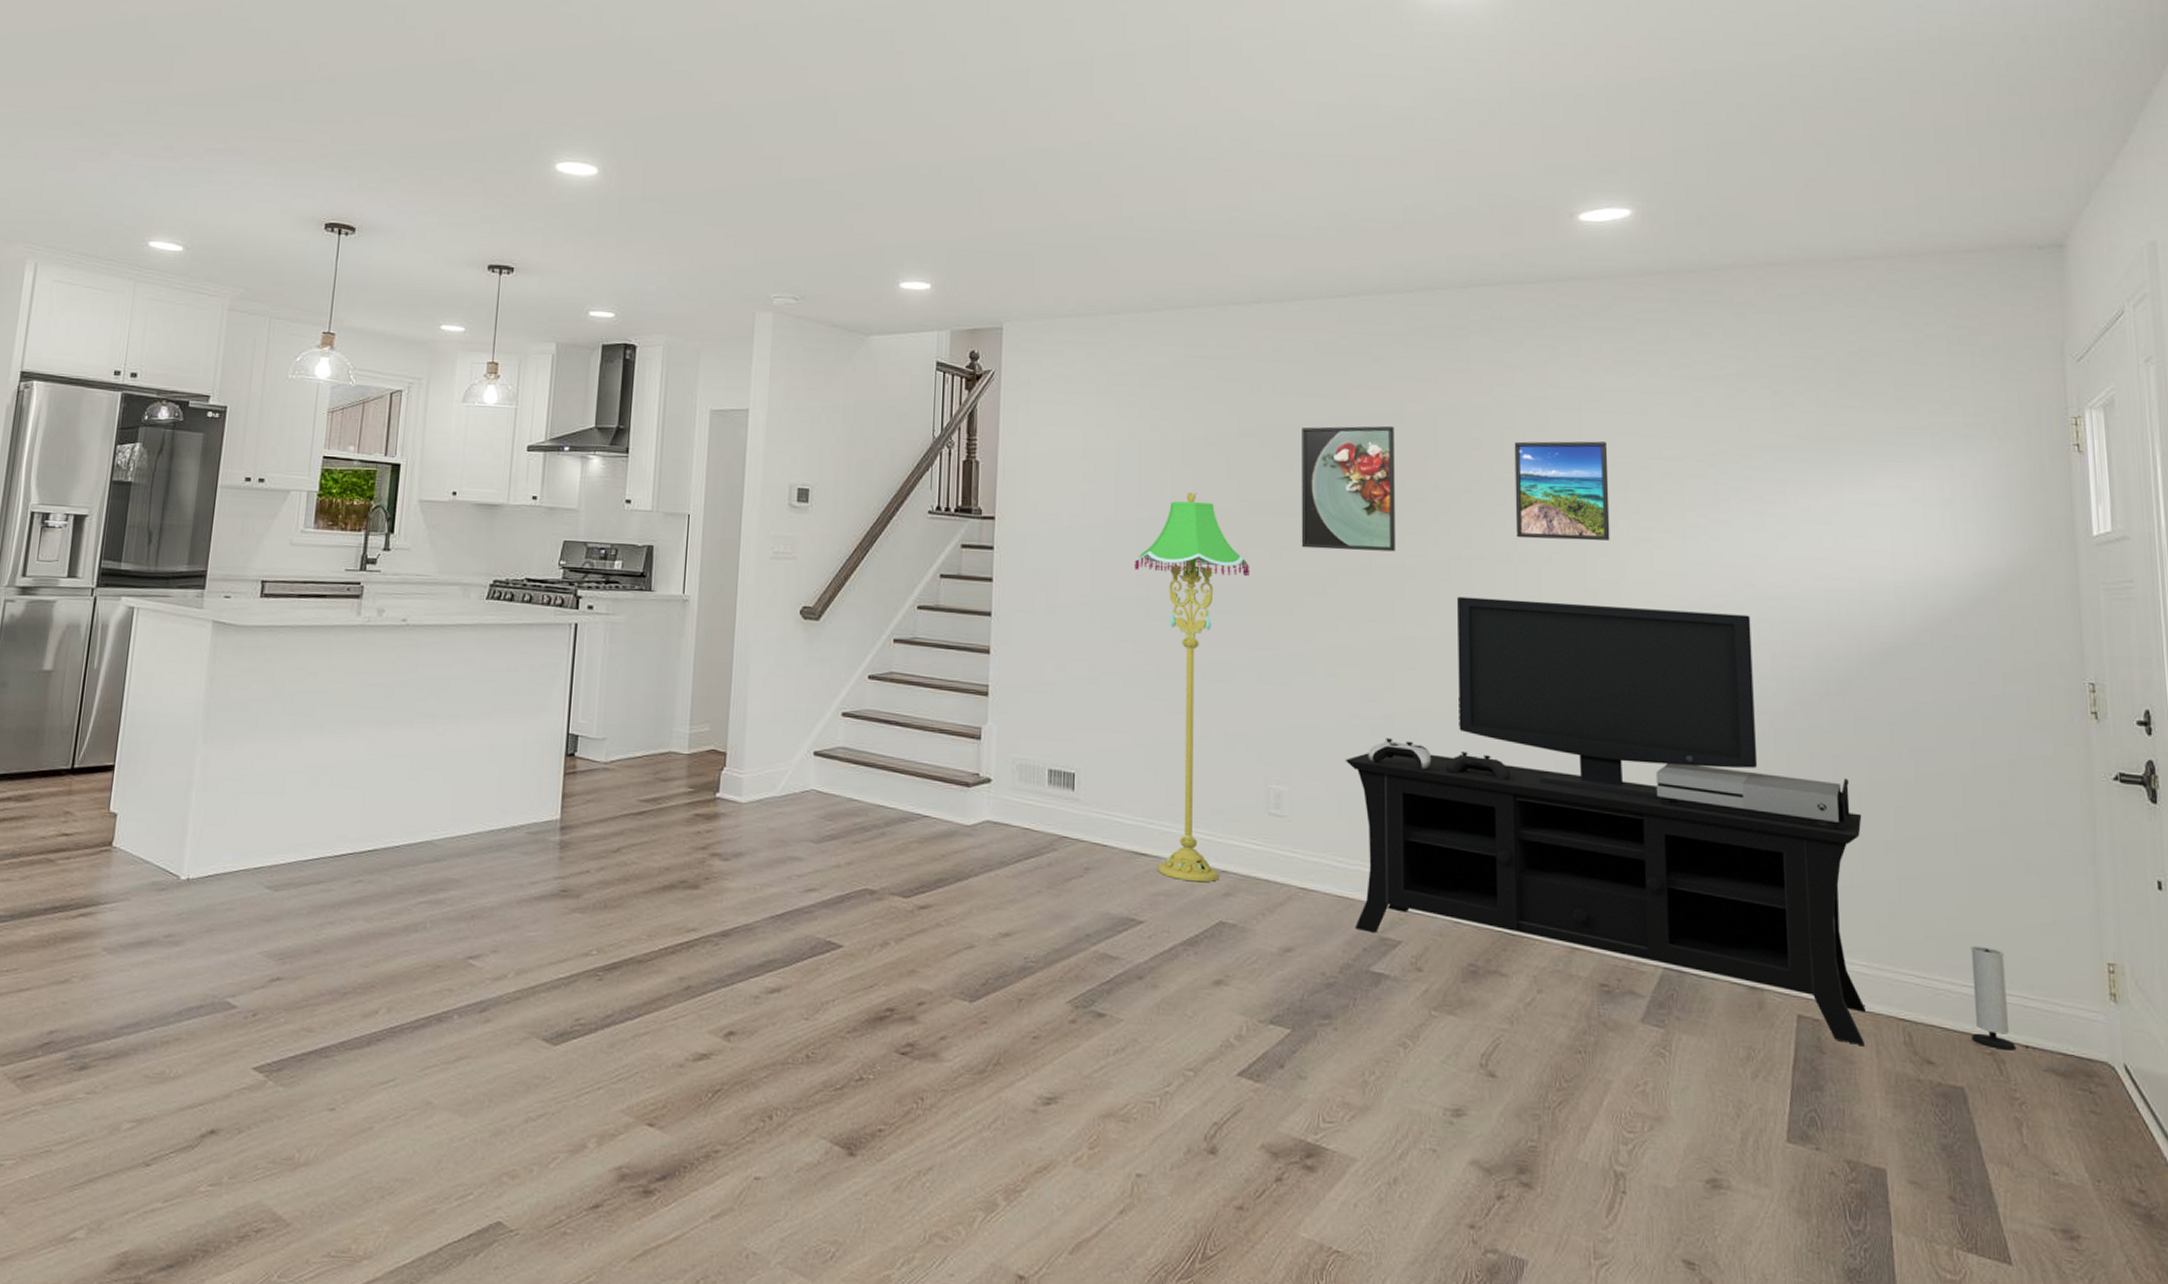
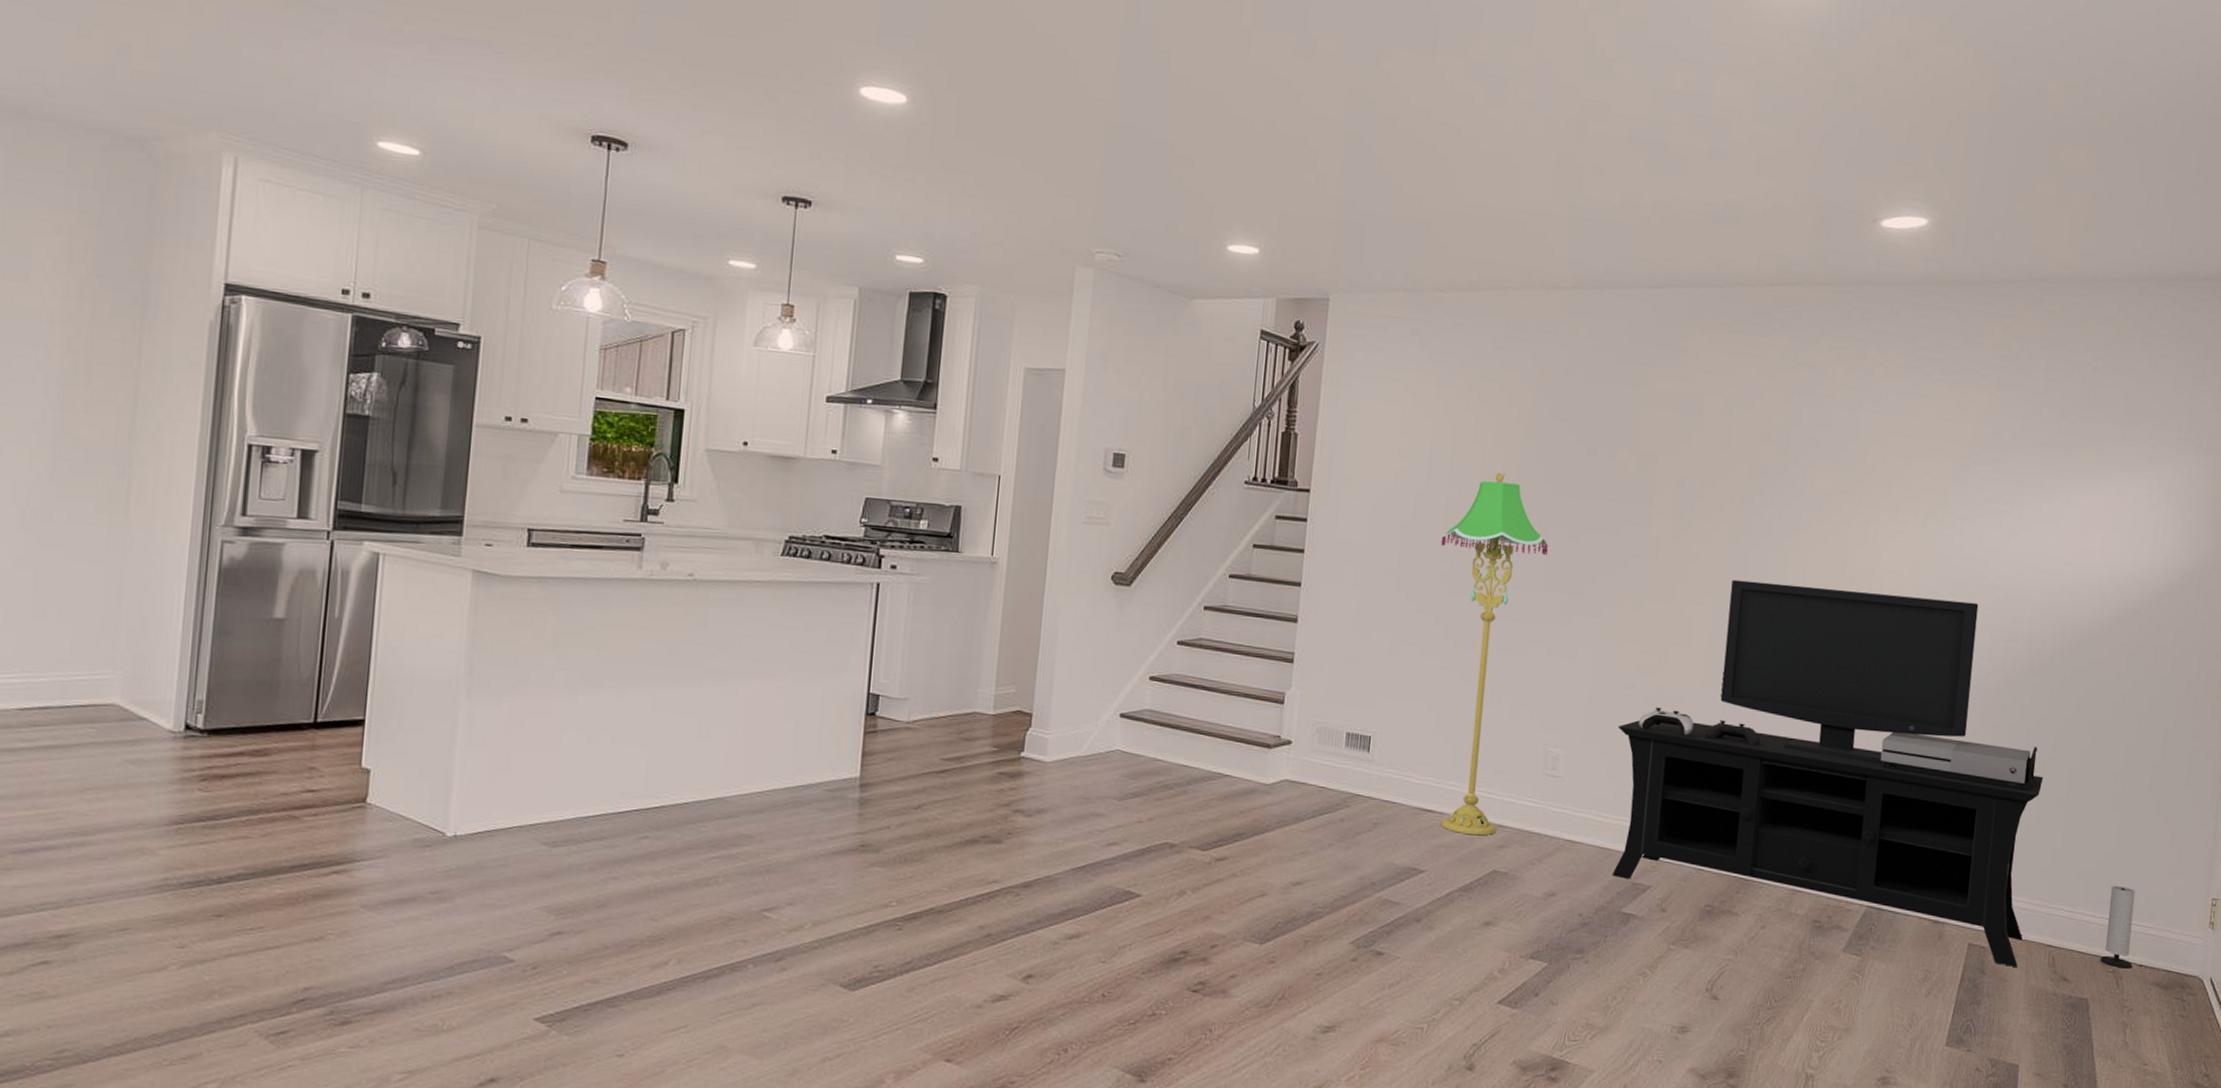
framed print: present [1301,425,1396,552] -> none [1597,414,1693,536]
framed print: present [1514,441,1610,541] -> none [1789,437,1880,532]

